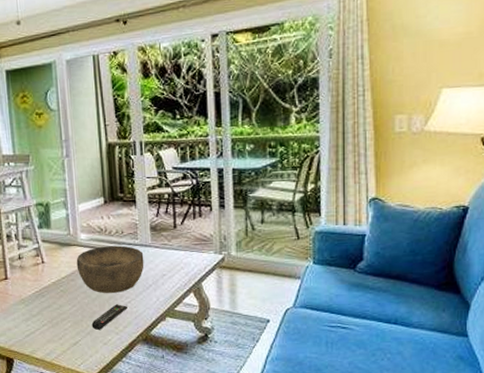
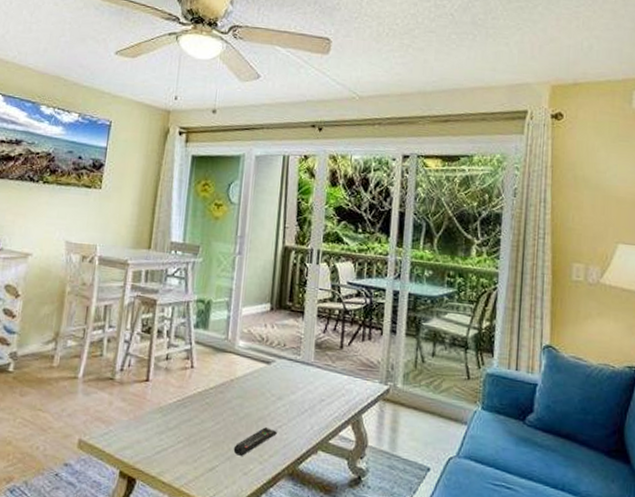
bowl: present [76,245,144,293] -> none [228,357,304,414]

